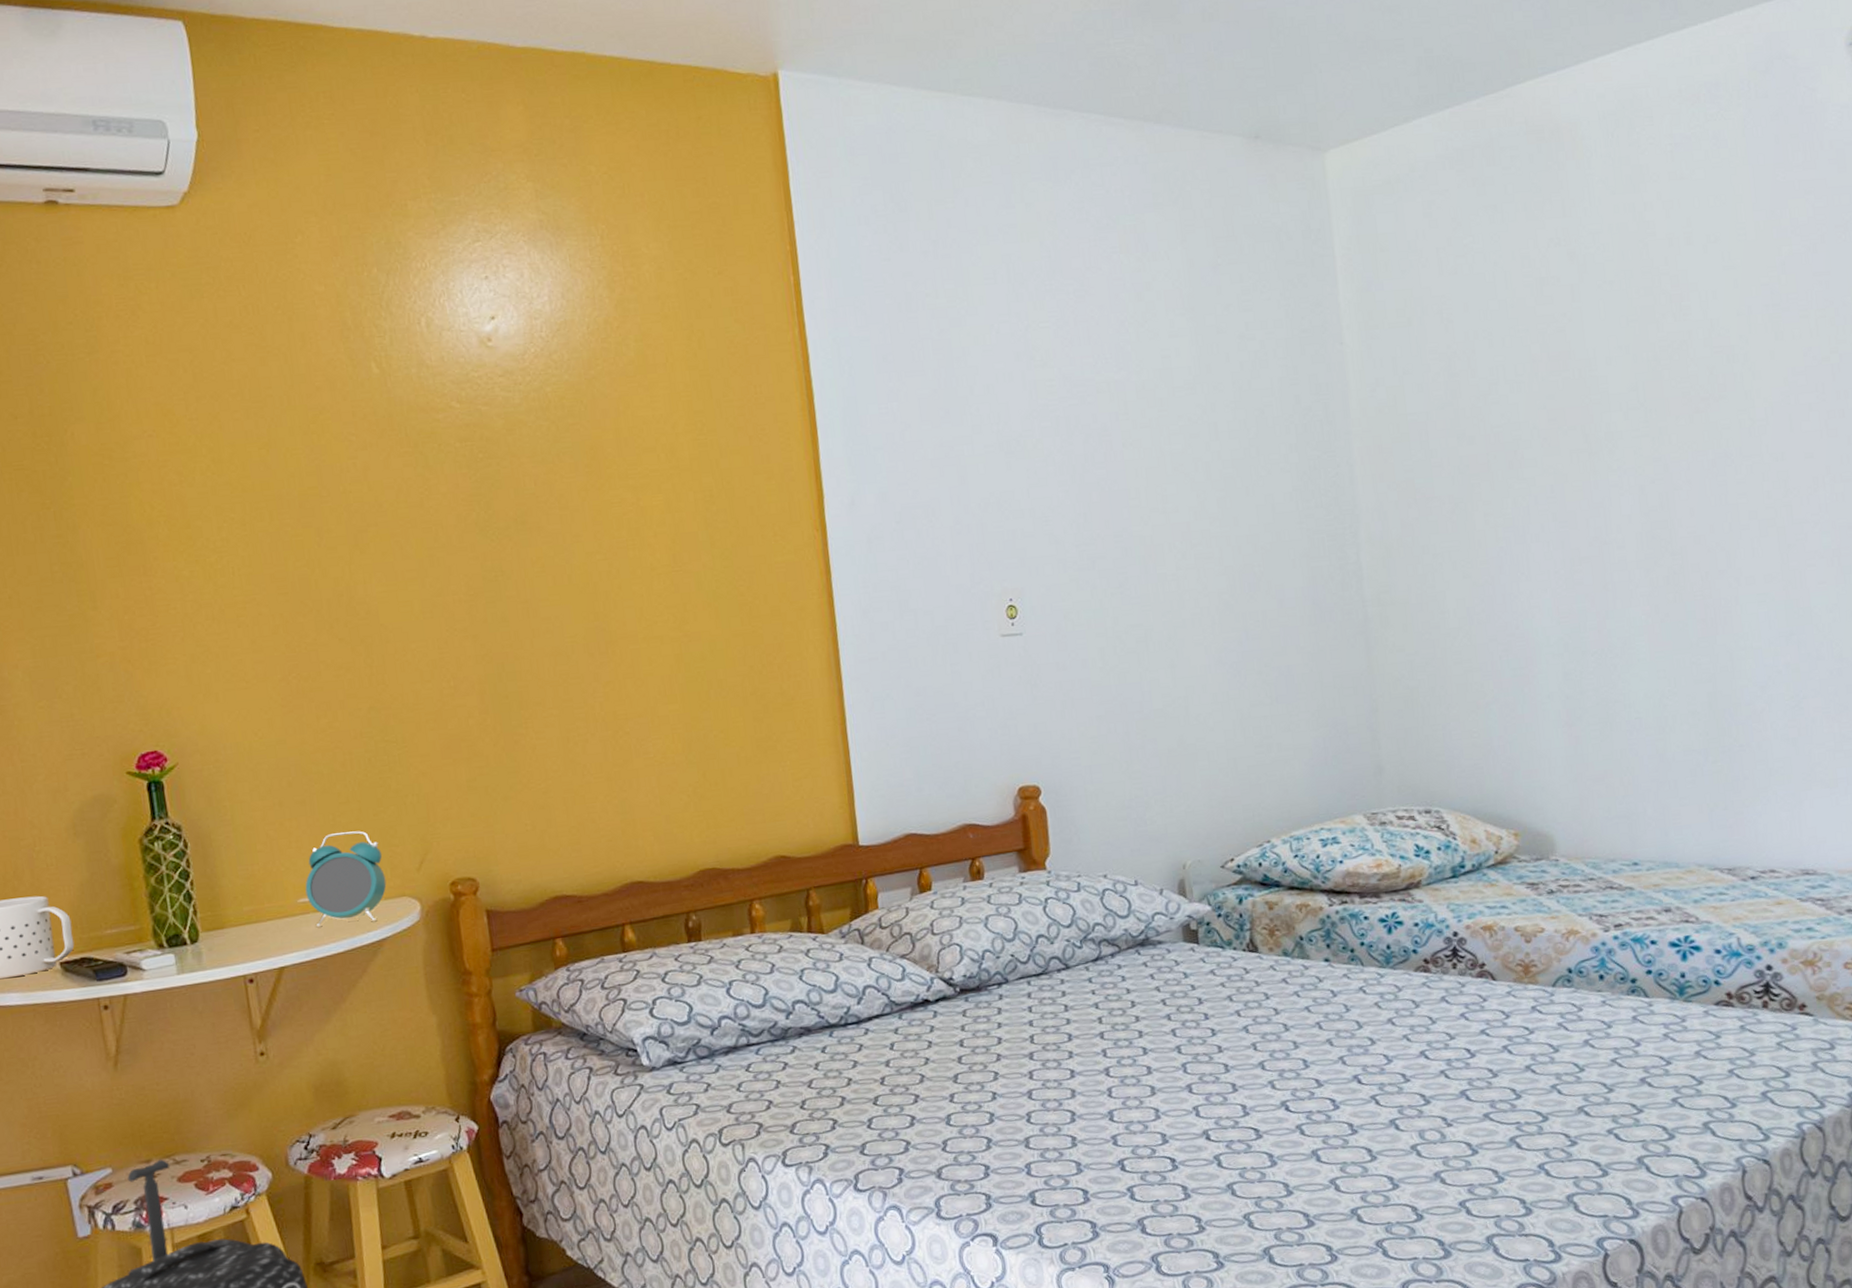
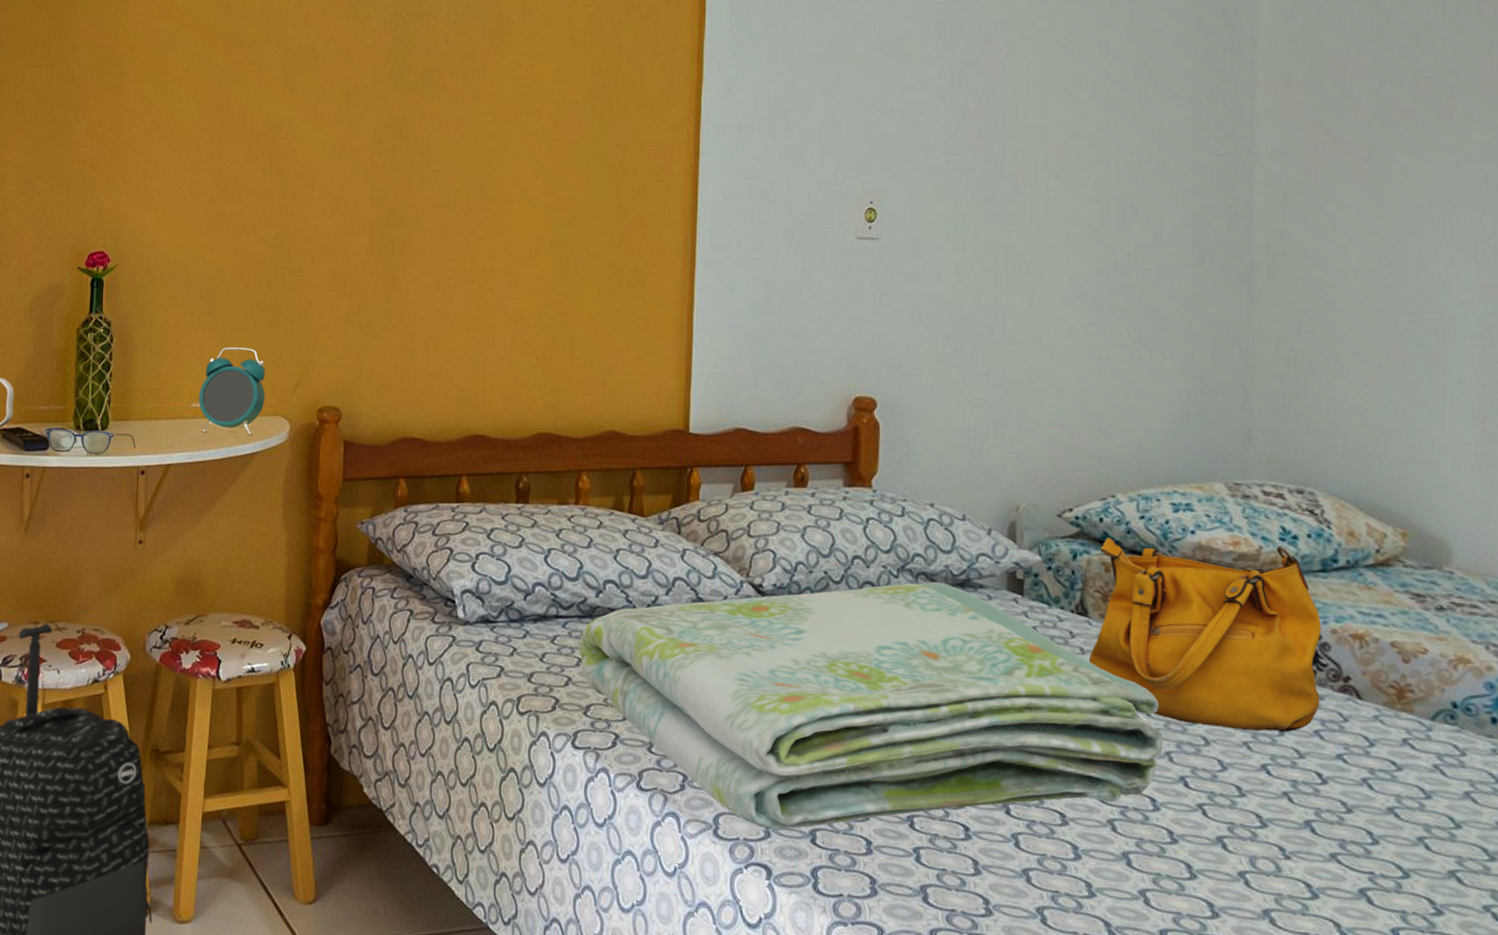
glasses: none [118,942,237,976] -> present [45,428,136,454]
towel: none [774,945,1336,1201] -> present [578,581,1163,830]
handbag: none [1262,861,1463,1029] -> present [1088,537,1321,732]

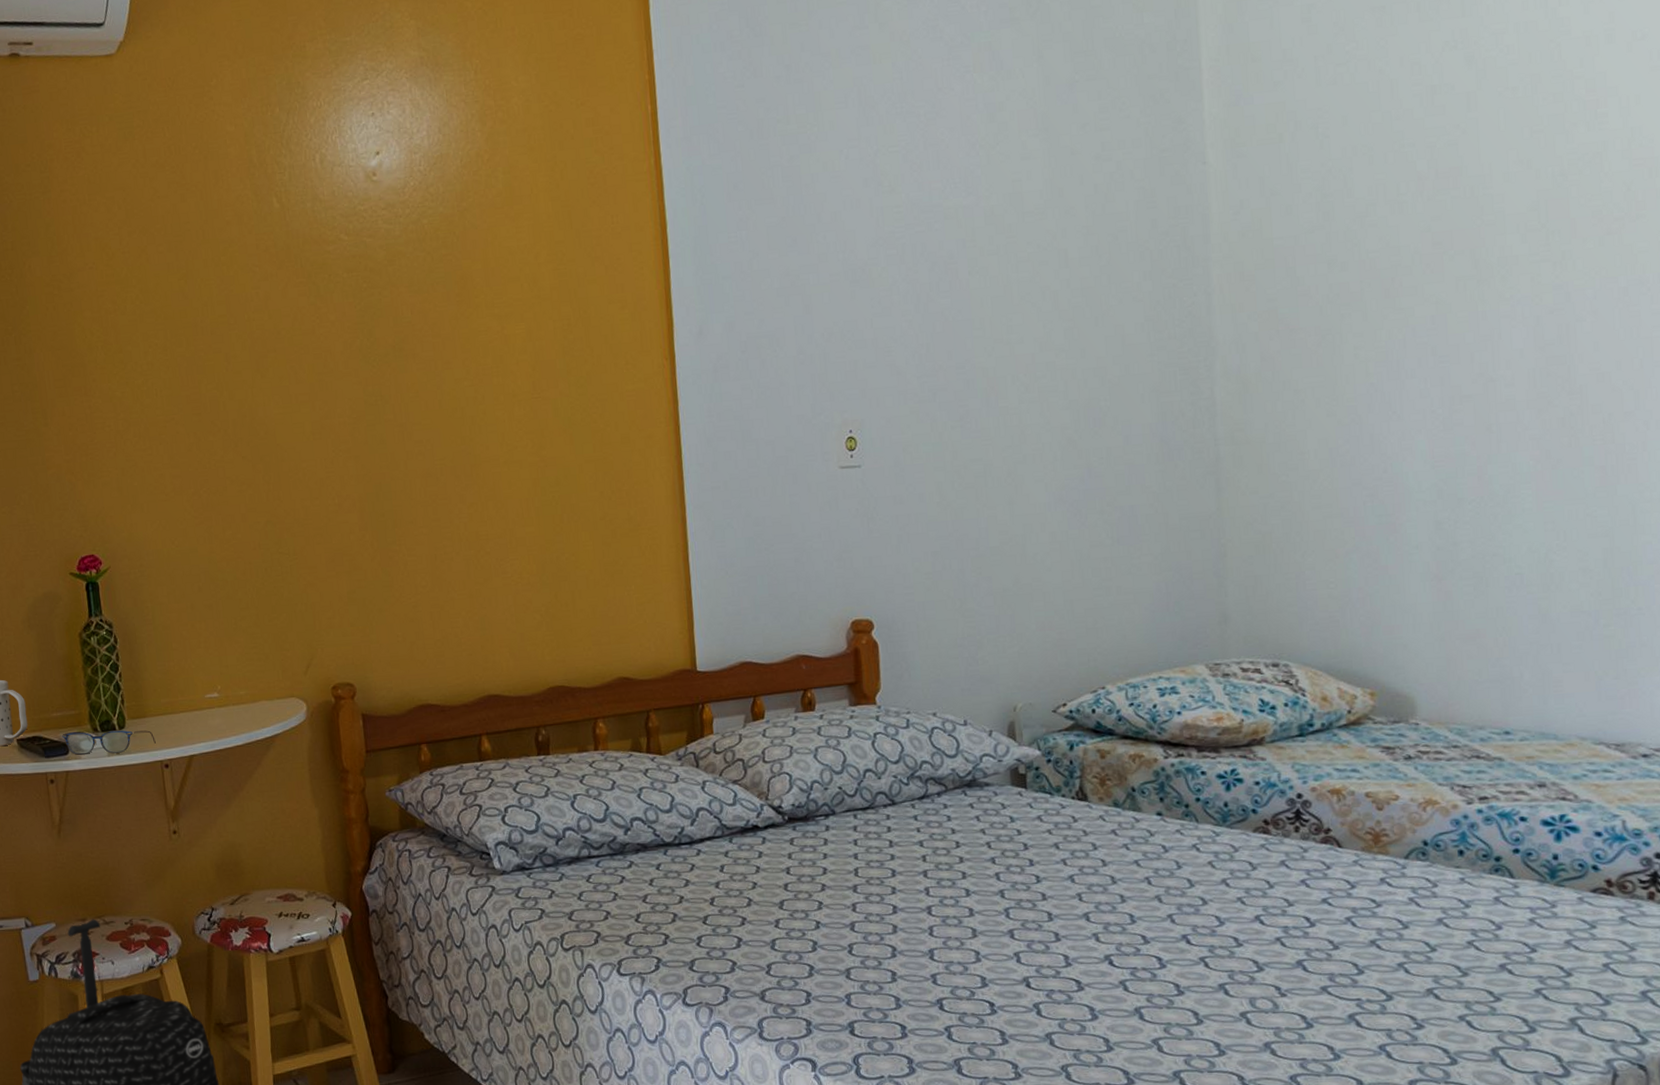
alarm clock: present [198,346,266,435] -> none [211,634,279,721]
towel: present [578,581,1163,830] -> none [613,784,1165,1027]
handbag: present [1088,537,1321,732] -> none [1091,717,1305,887]

